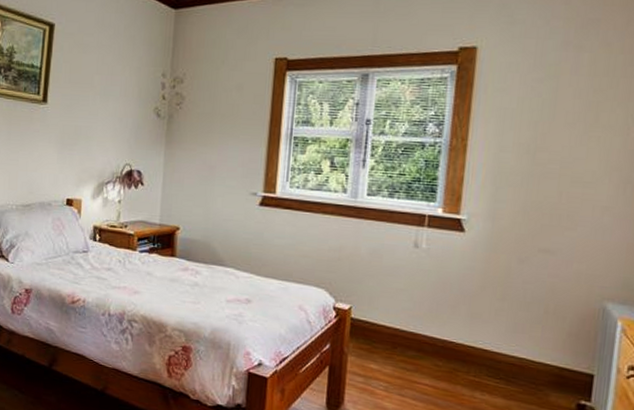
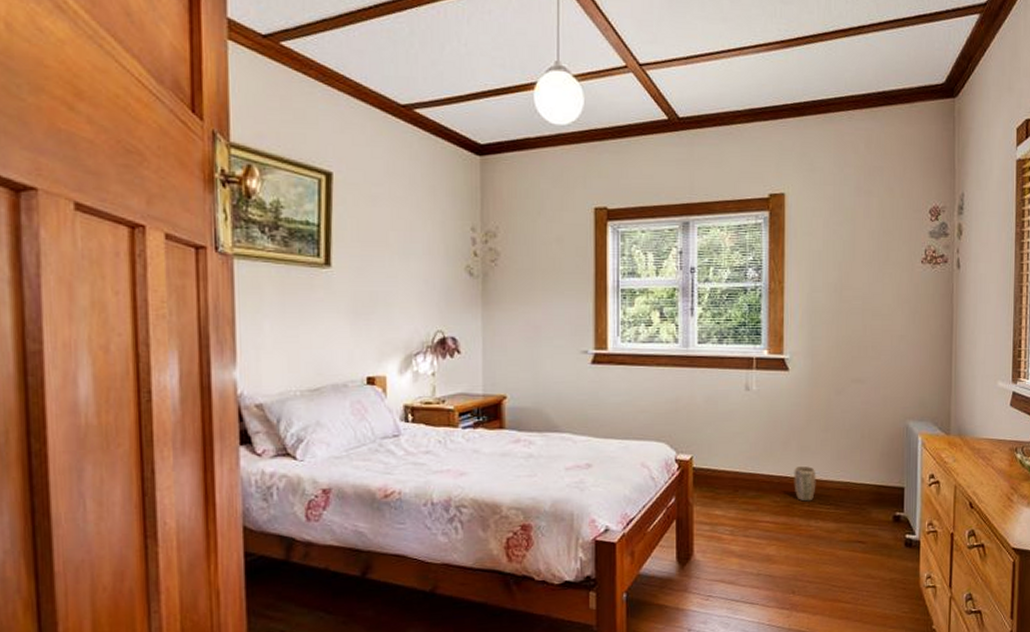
plant pot: none [459,332,487,372] -> present [794,465,816,502]

